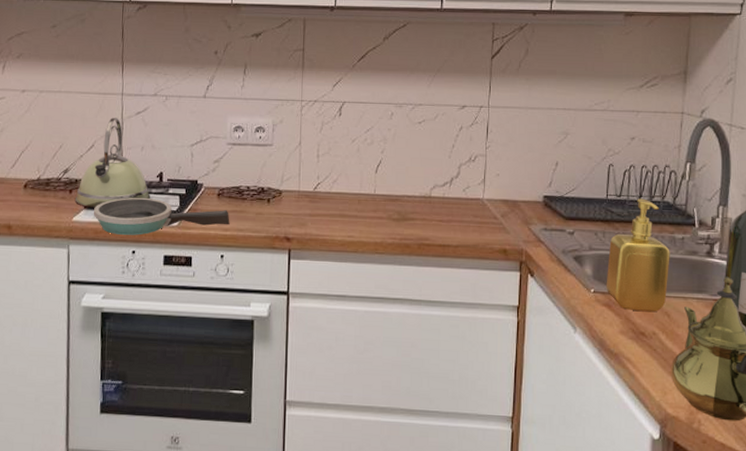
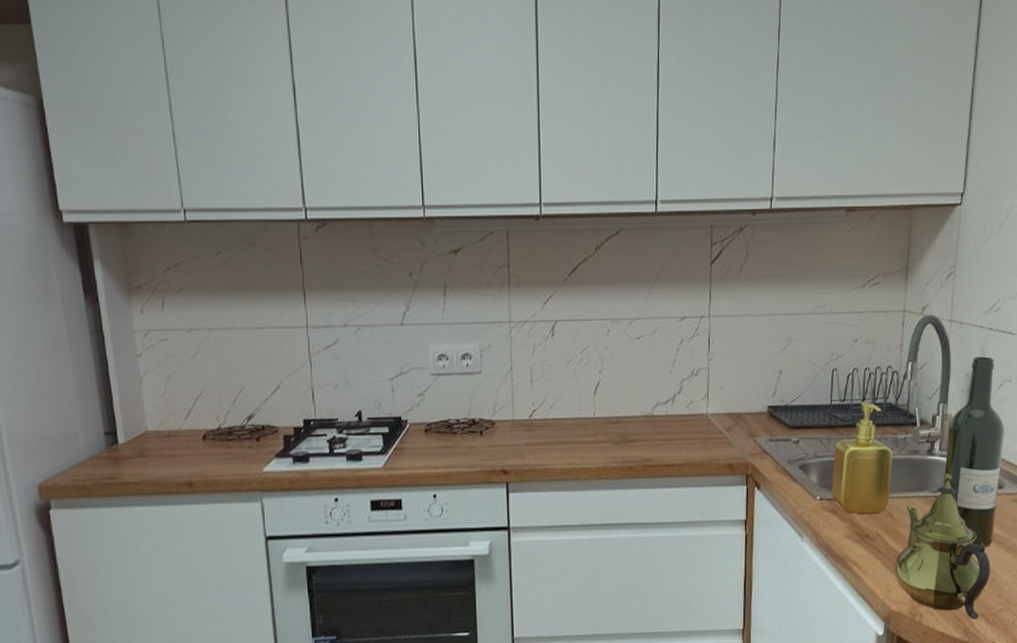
kettle: present [75,117,150,208] -> none [264,353,350,456]
frying pan: present [94,197,230,236] -> none [287,440,441,483]

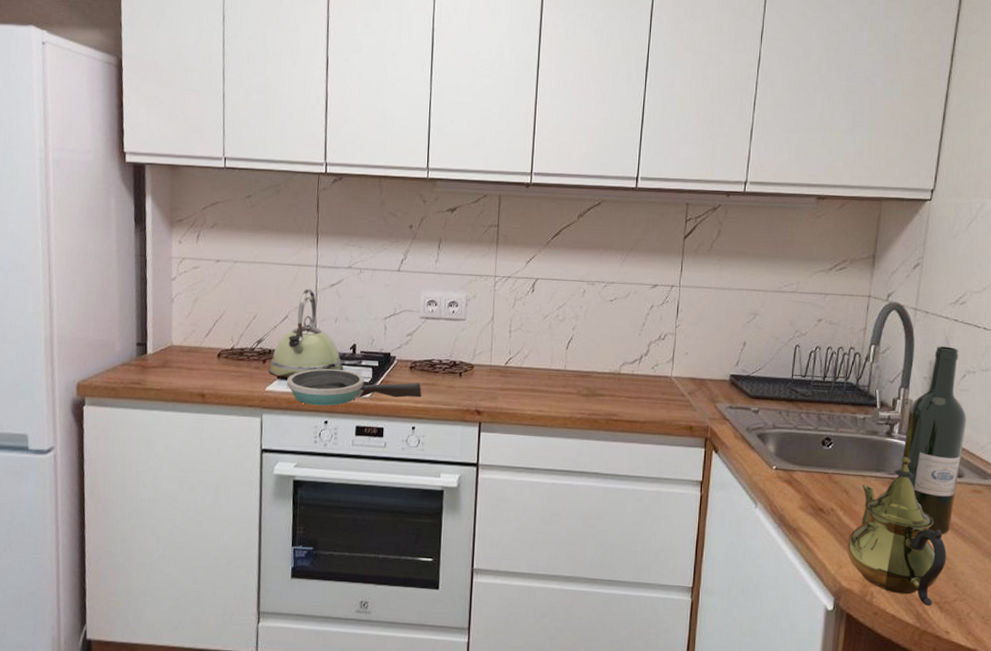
kettle: none [264,353,350,456] -> present [269,289,343,378]
frying pan: none [287,440,441,483] -> present [287,368,422,406]
soap dispenser: present [831,401,893,515] -> none [787,379,851,489]

